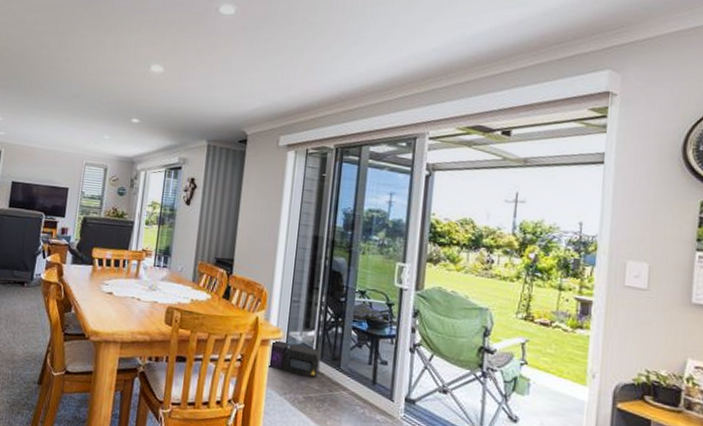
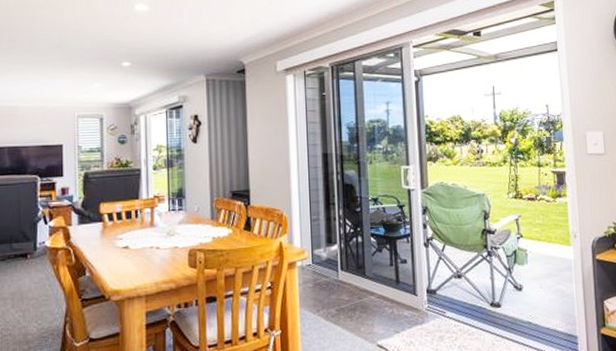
air purifier: present [269,340,321,379] -> none [297,260,347,291]

